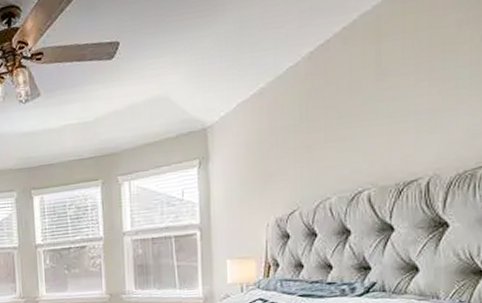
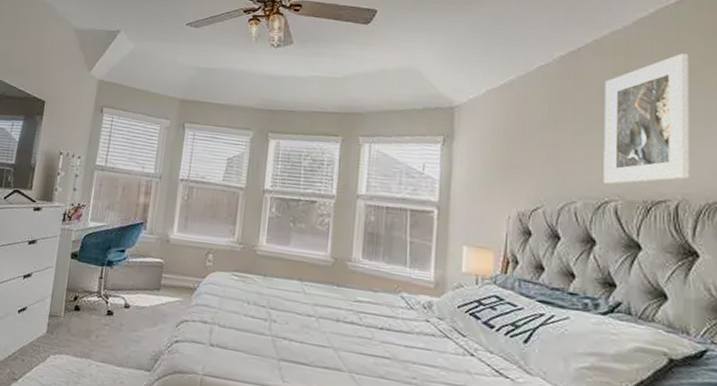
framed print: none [356,23,442,174] -> present [603,54,690,184]

